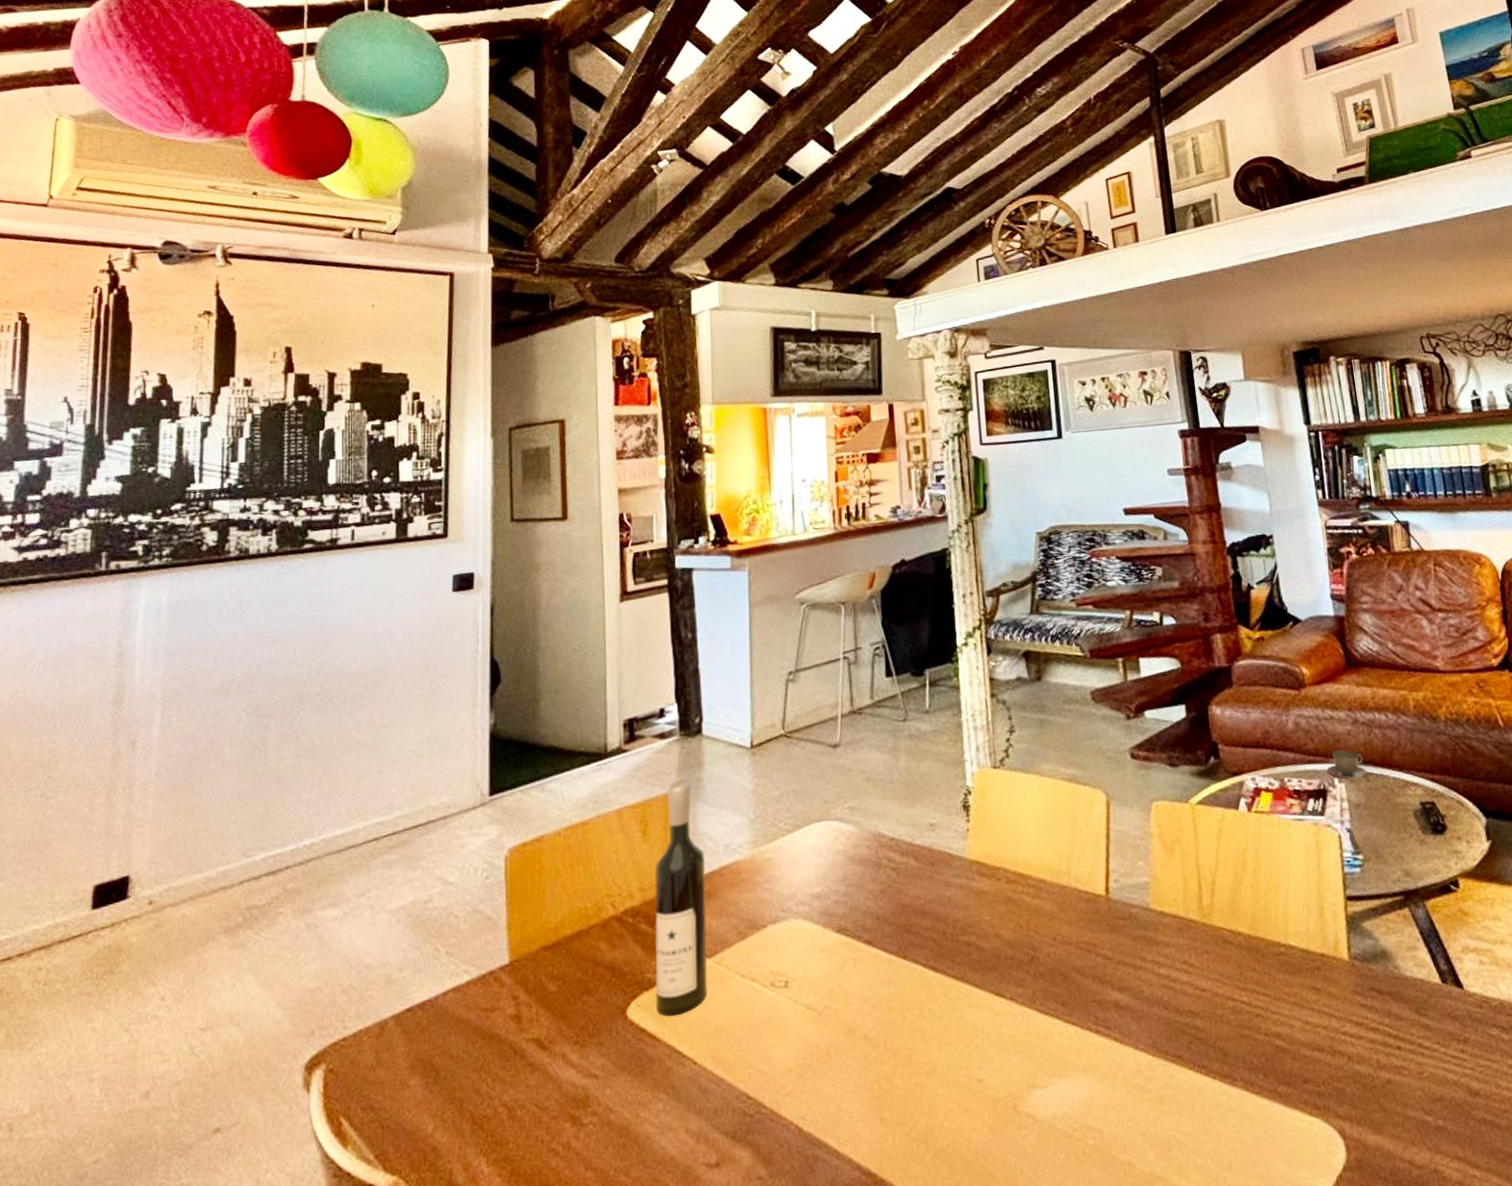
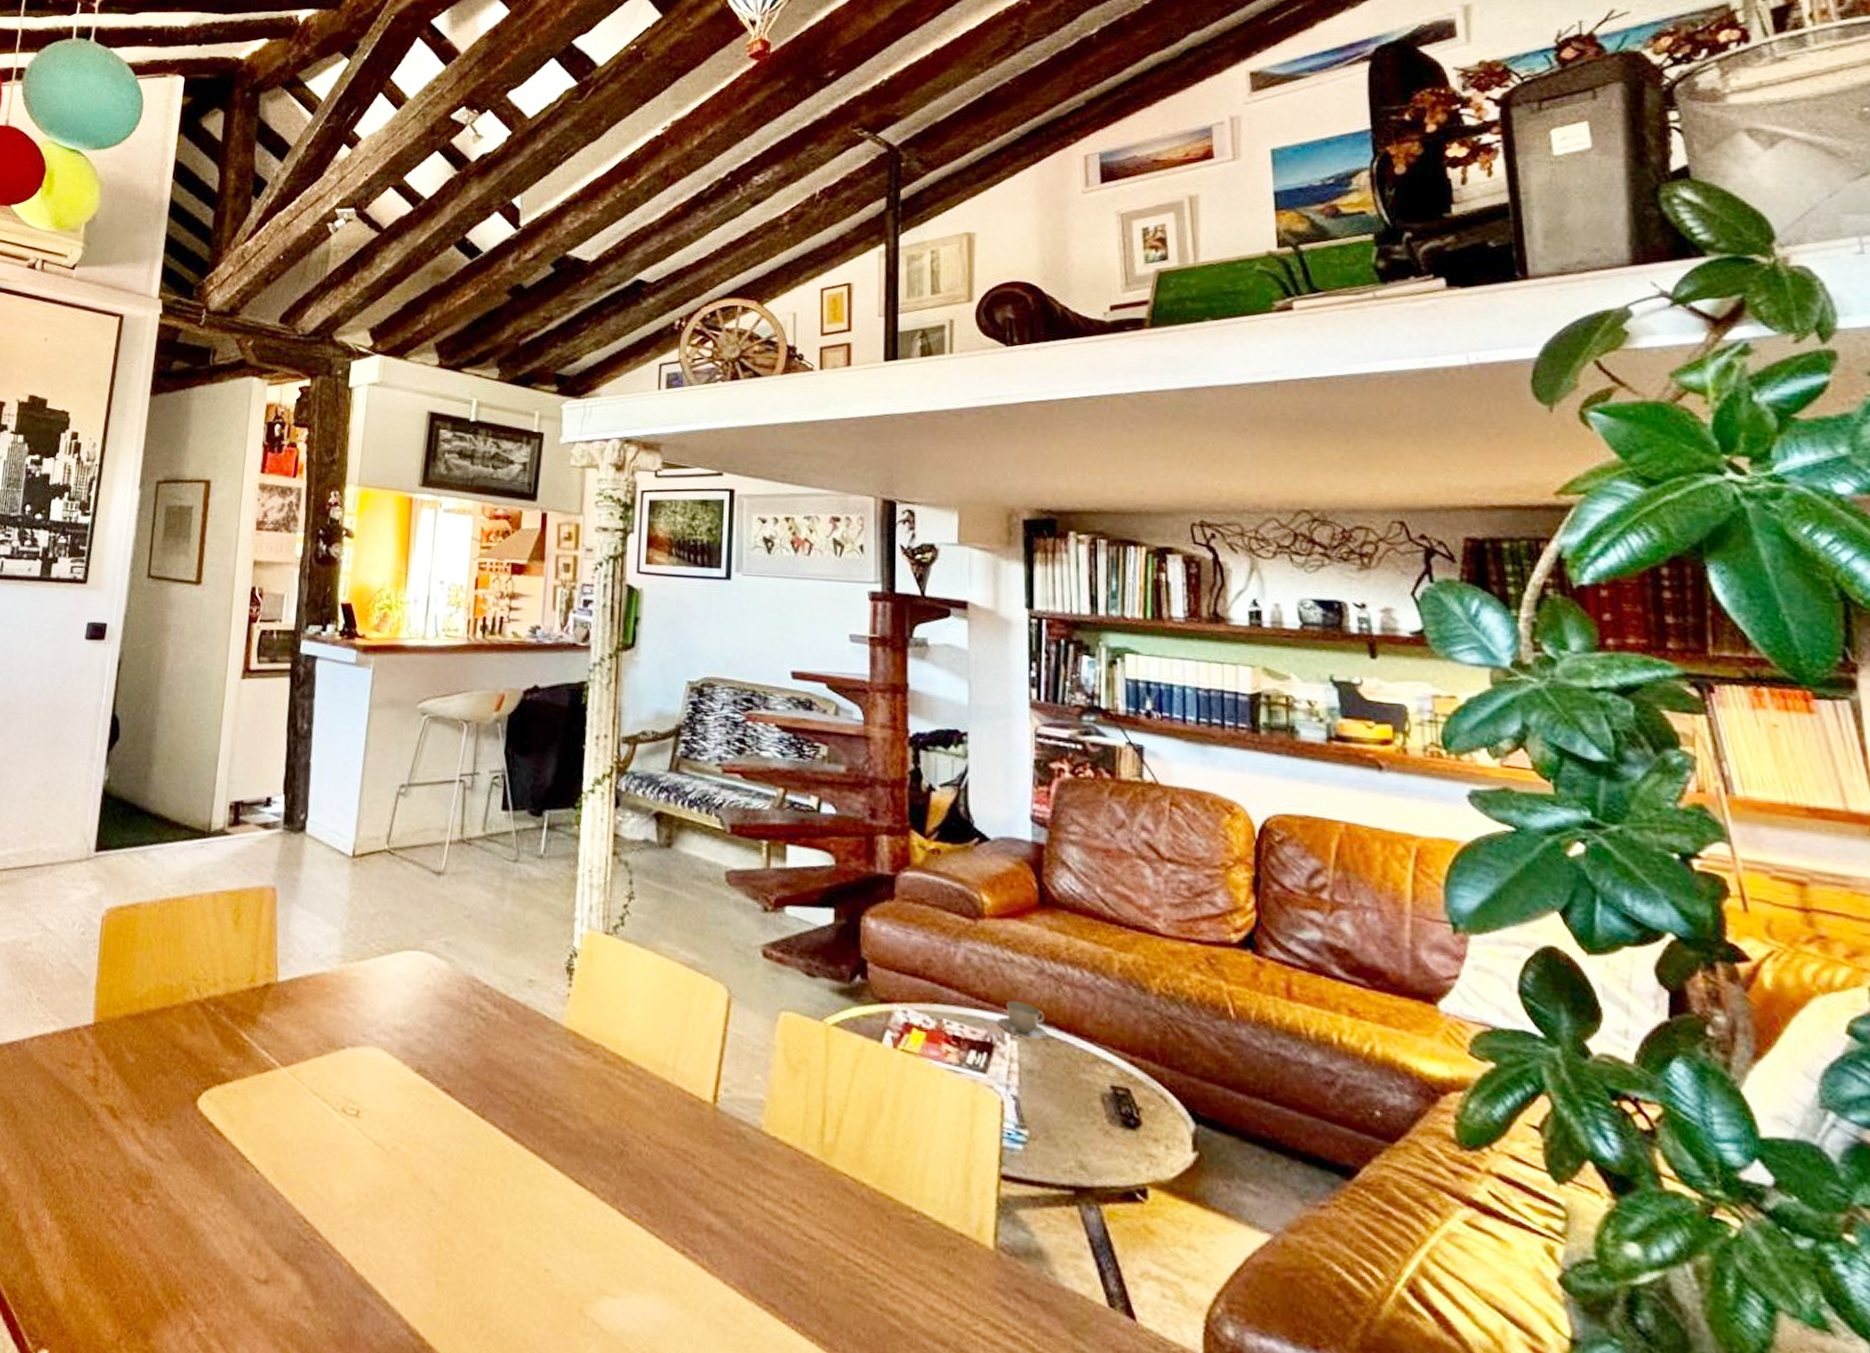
bottle: present [654,780,708,1017] -> none [226,876,292,1118]

